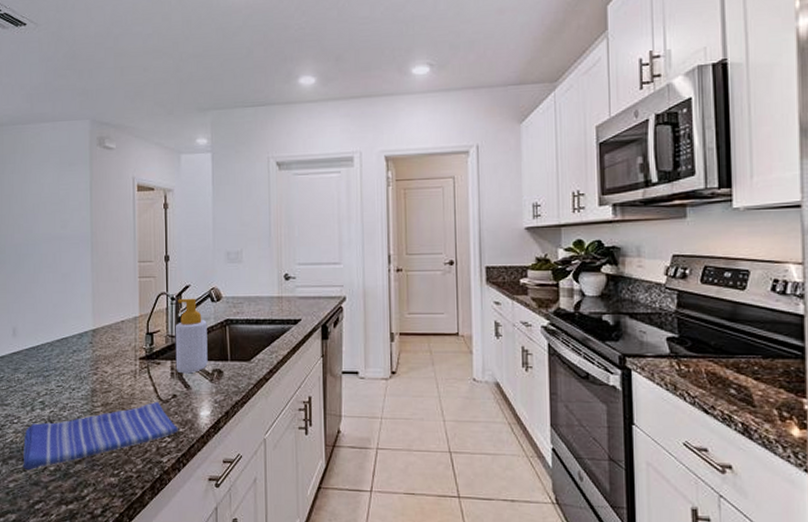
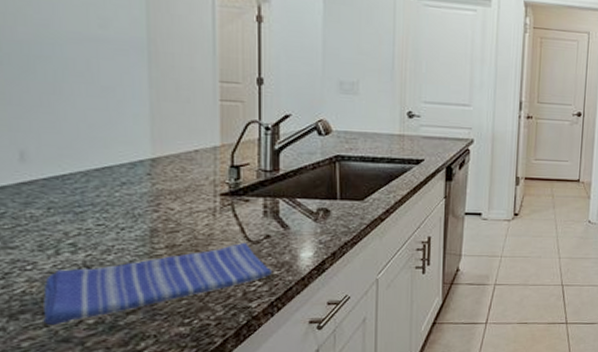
soap bottle: present [175,298,208,374] -> none [269,128,312,213]

